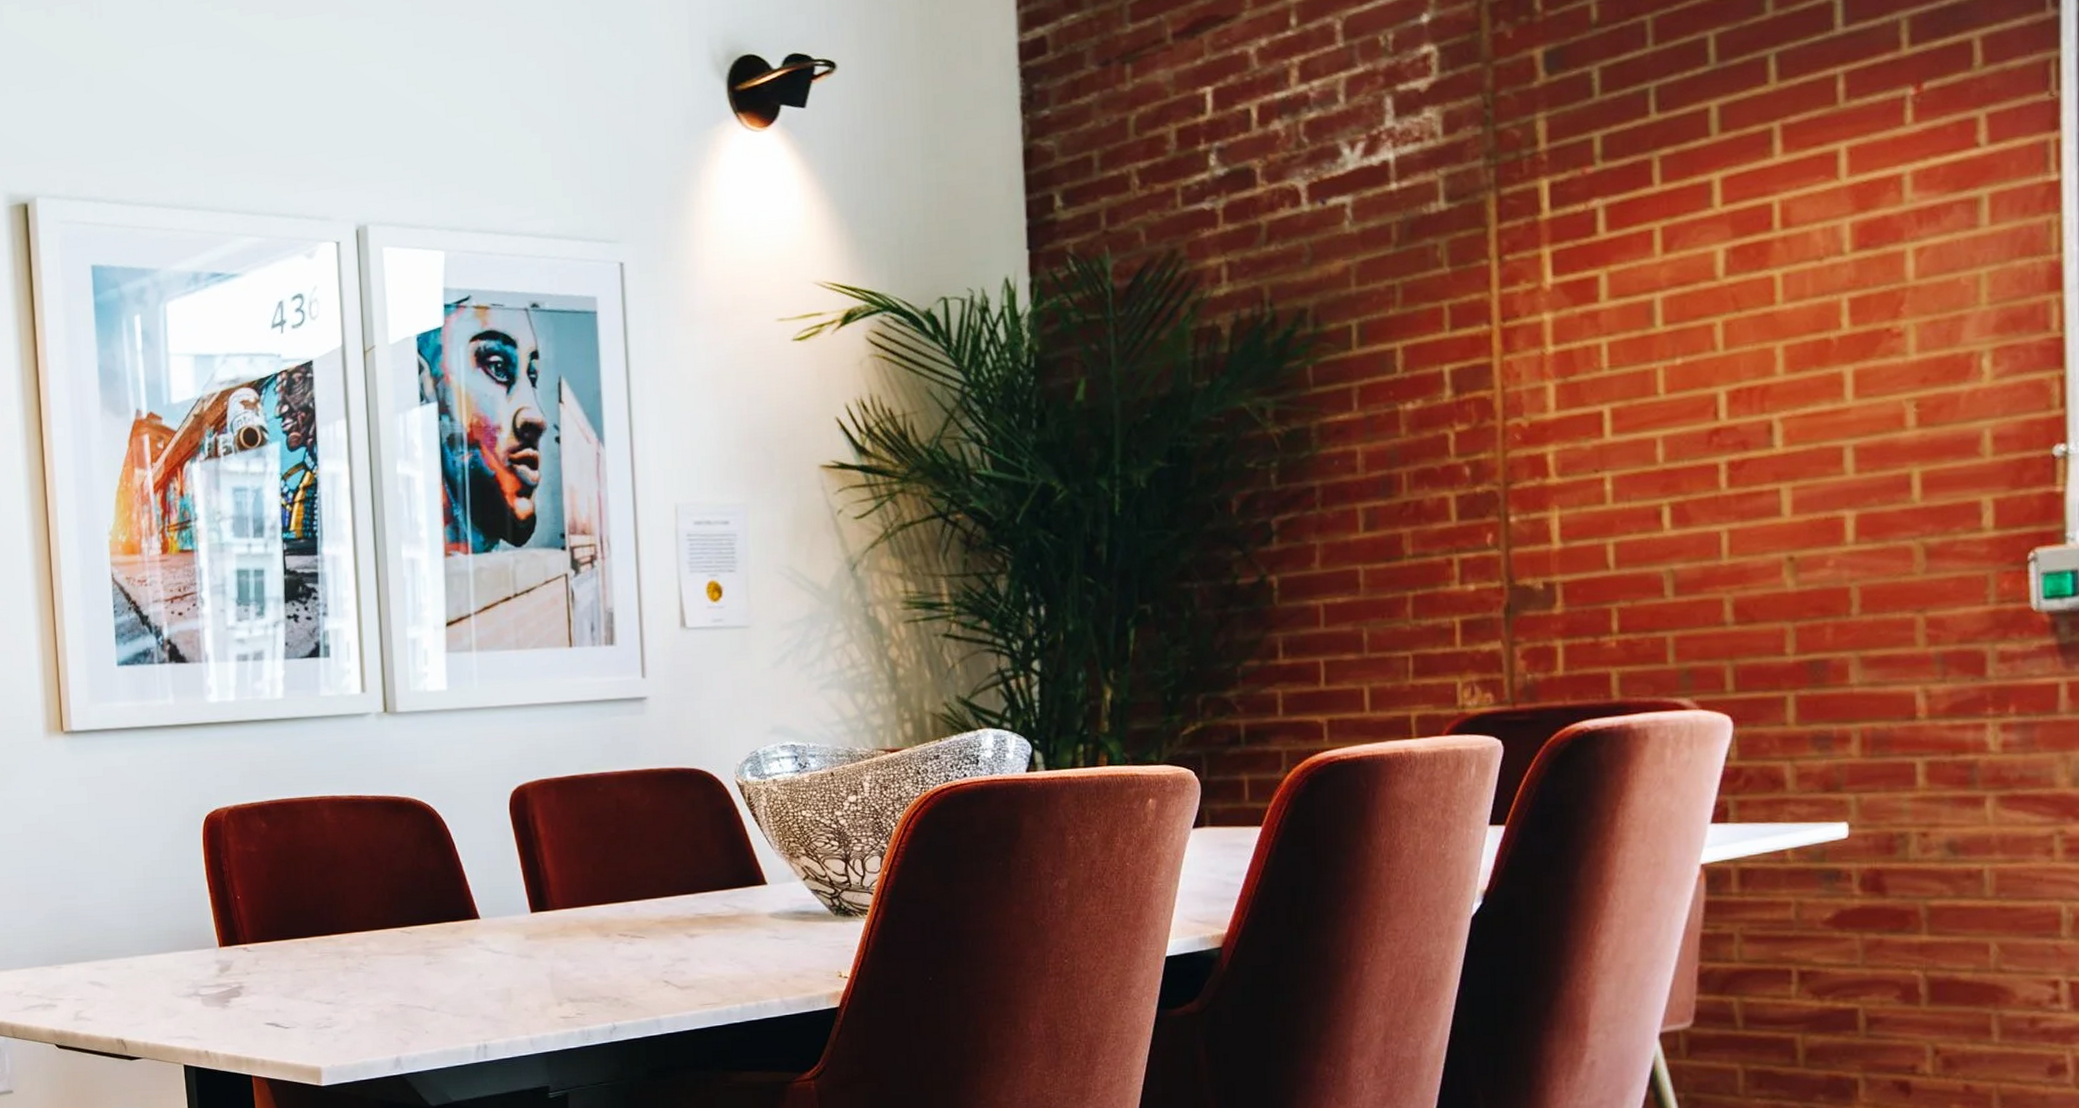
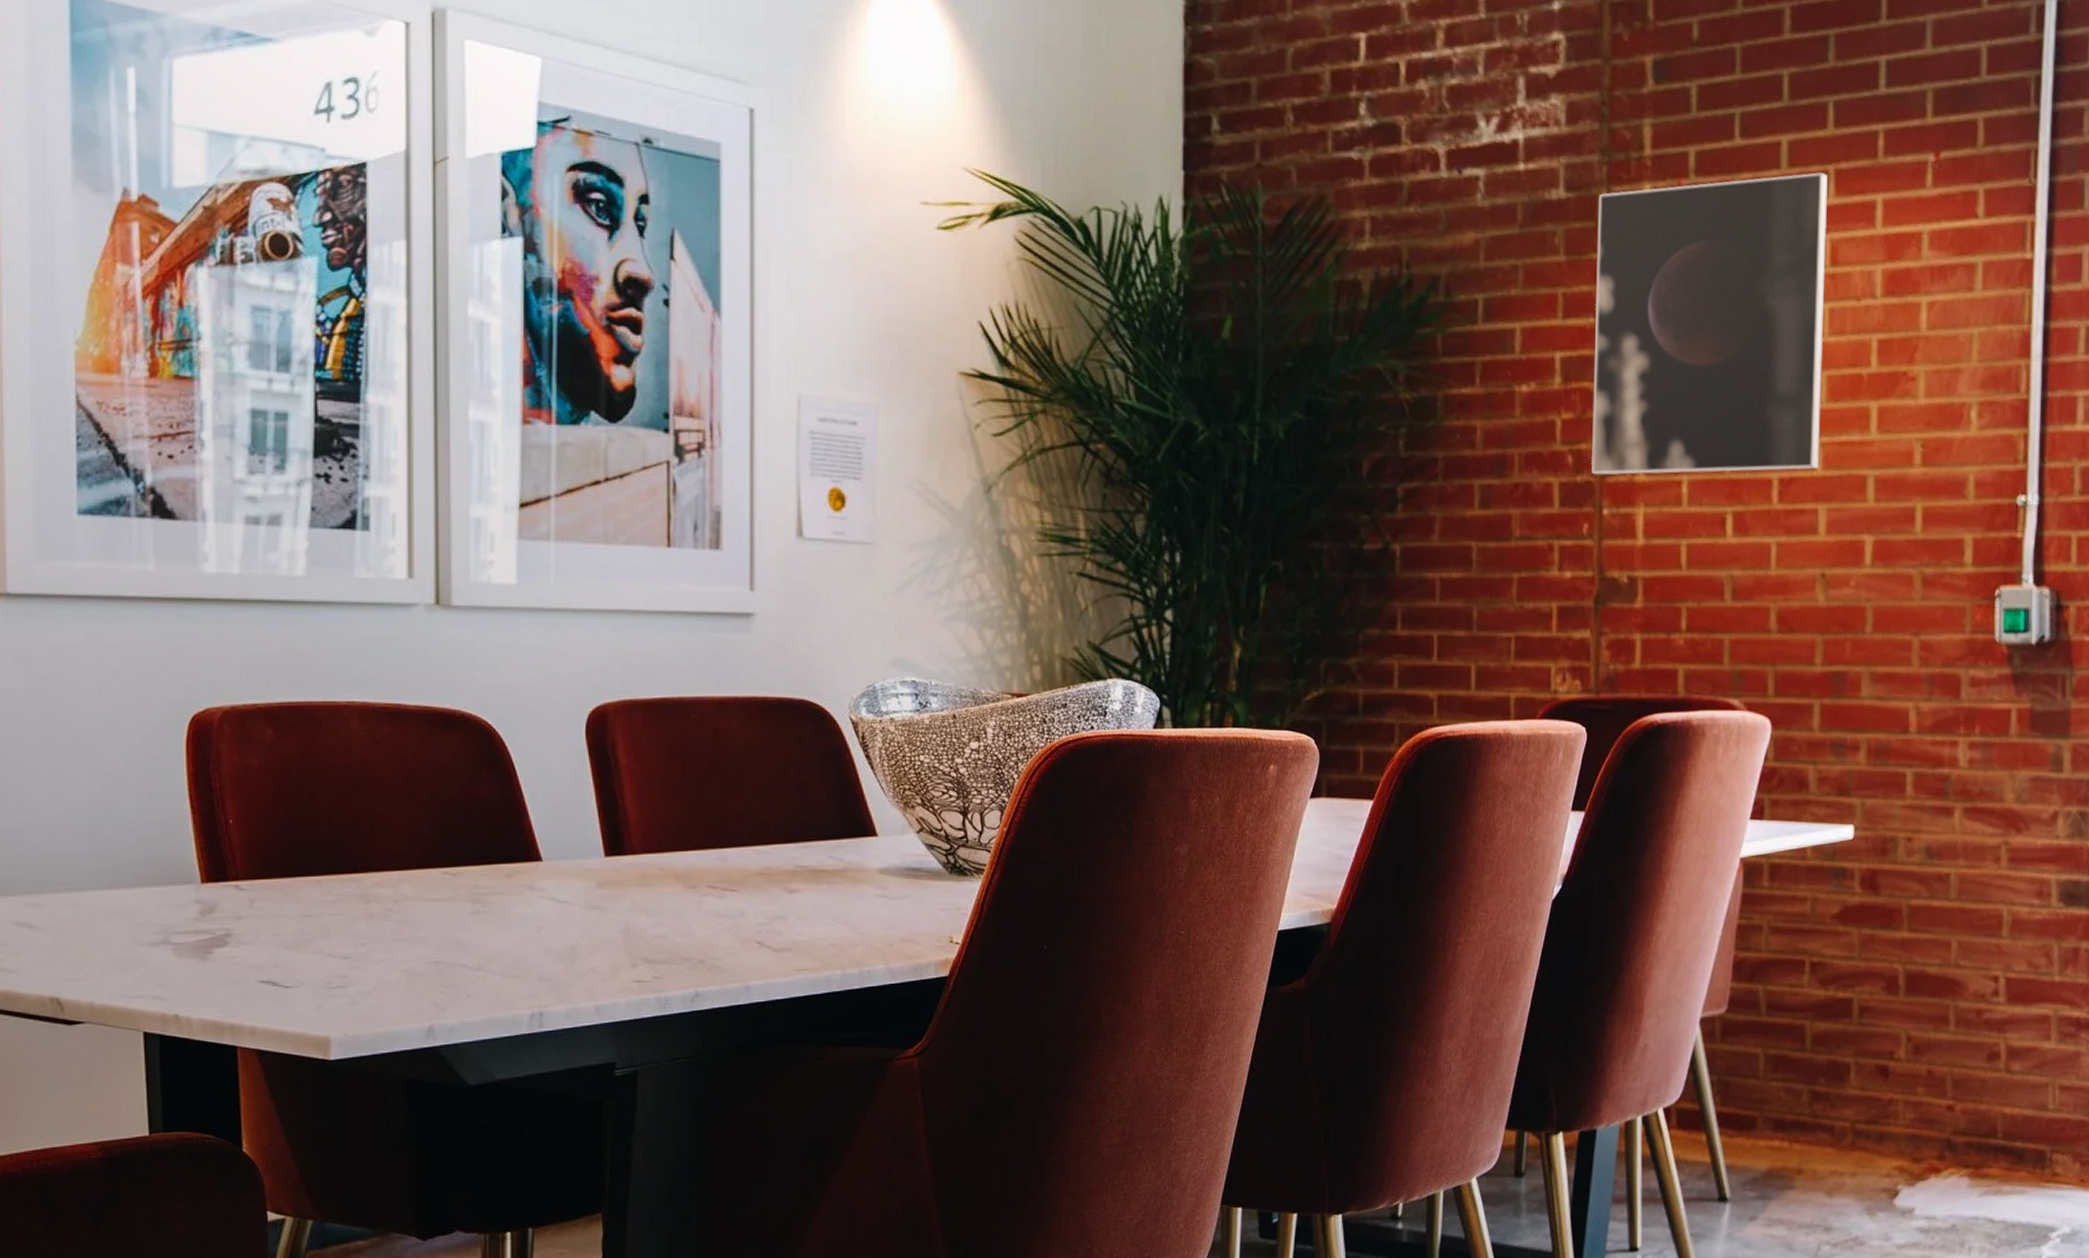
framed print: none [1486,130,1778,484] -> present [1591,171,1828,475]

